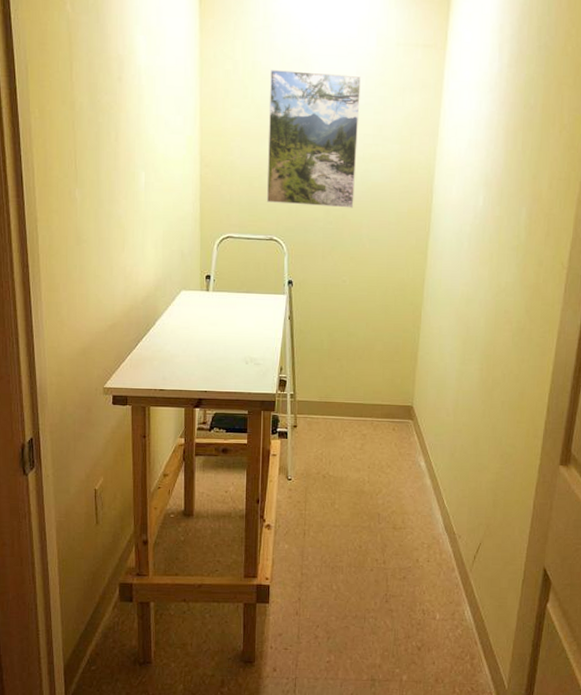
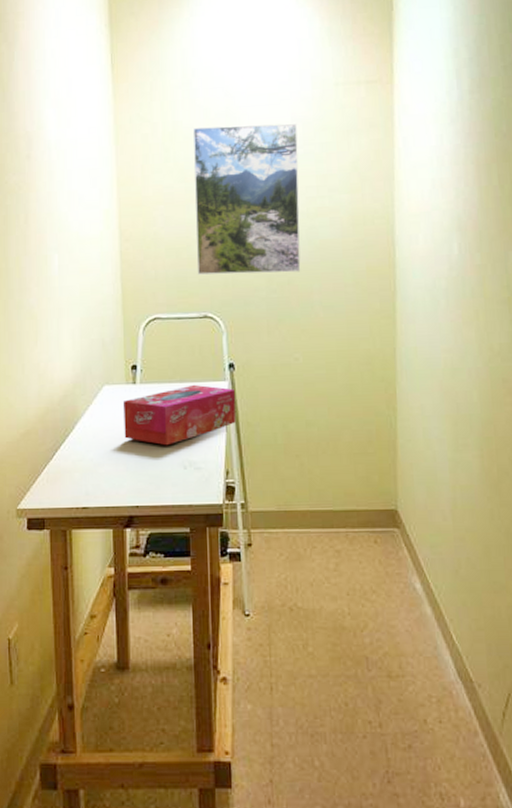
tissue box: none [197,295,291,344] -> present [124,384,236,446]

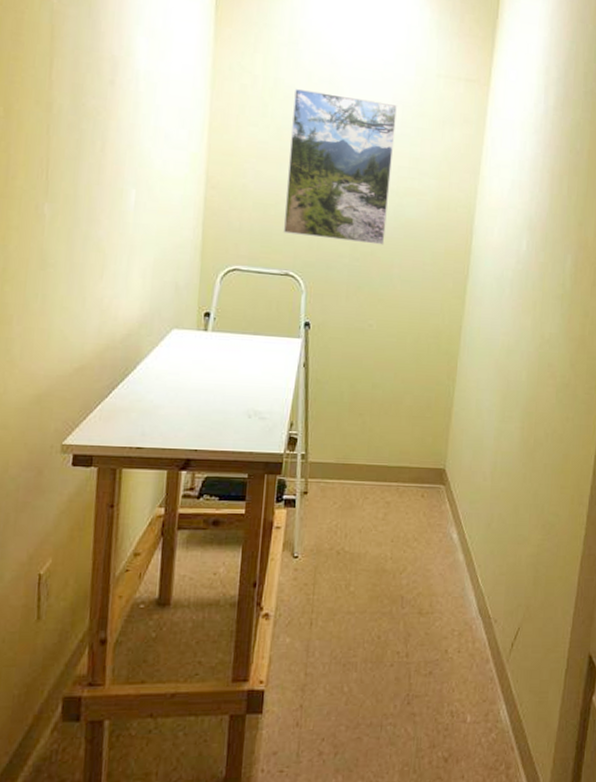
tissue box: present [124,384,236,446] -> none [189,338,307,394]

